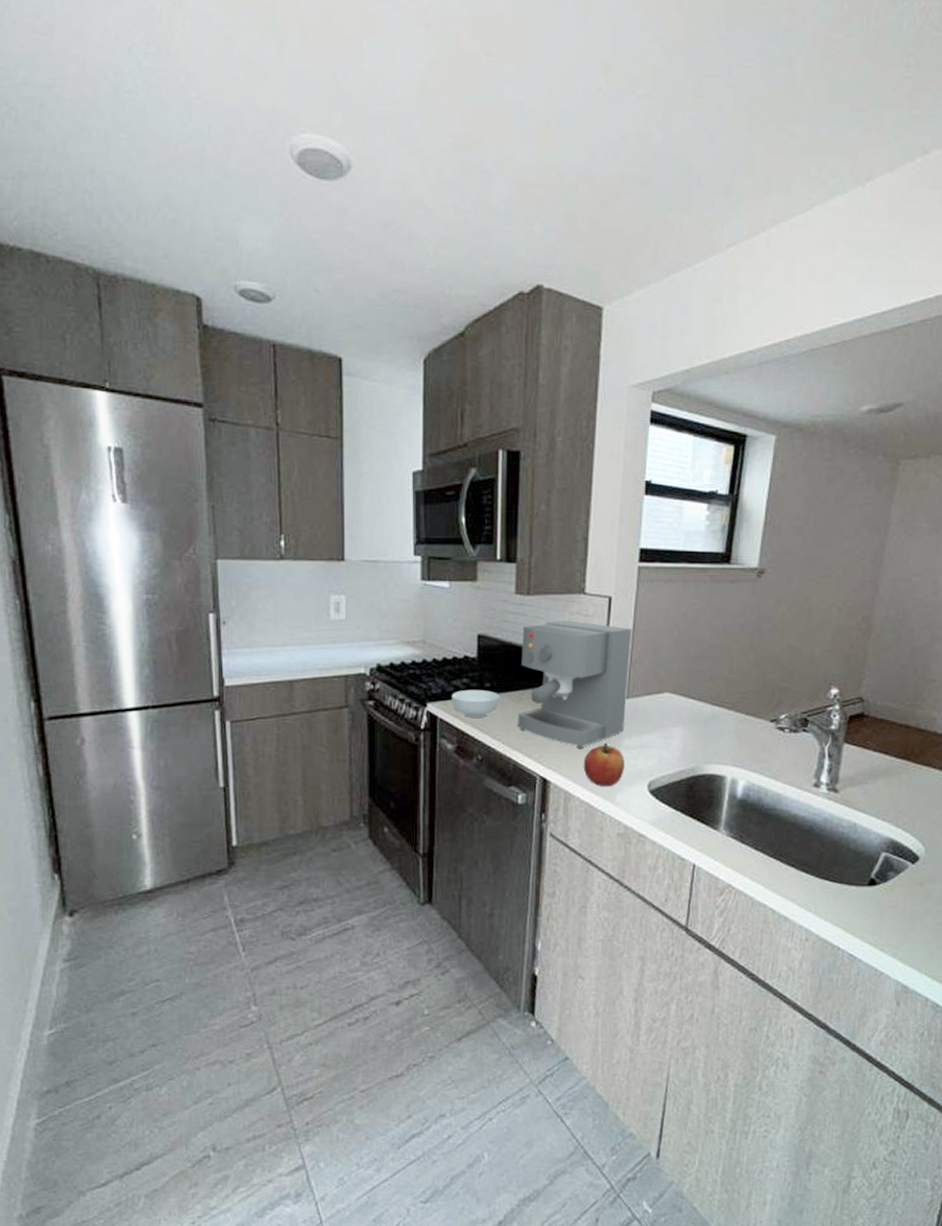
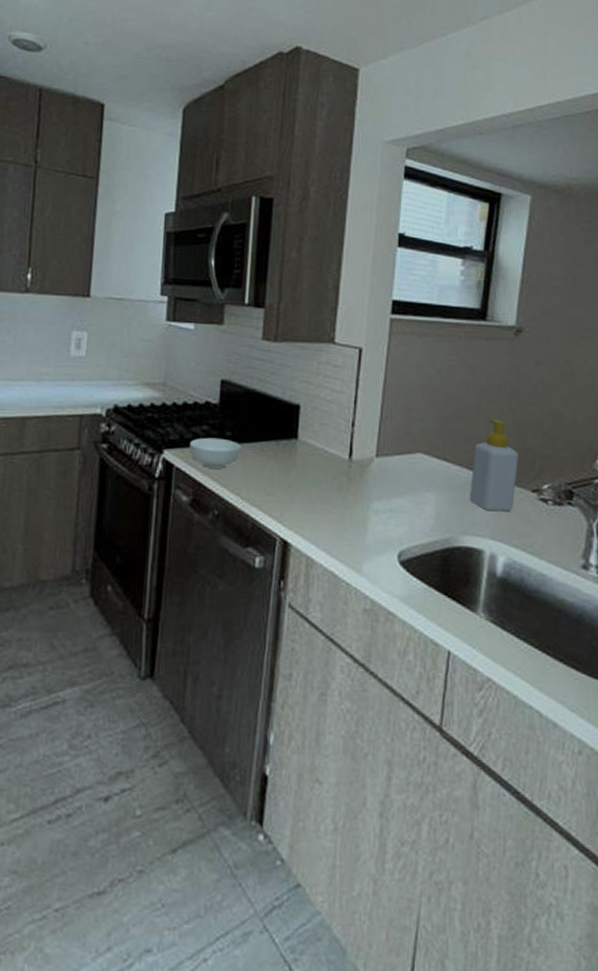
coffee maker: present [517,620,632,748] -> none [258,369,383,509]
apple: present [583,742,625,787] -> none [327,504,374,555]
soap bottle: none [713,657,759,740] -> present [469,418,519,511]

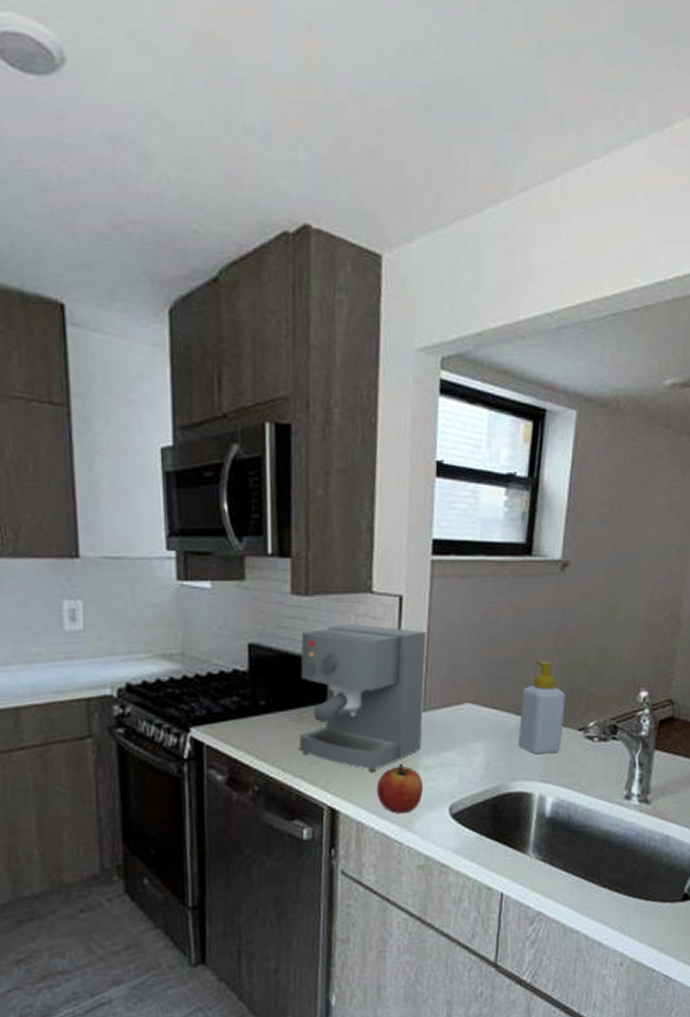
cereal bowl: present [189,437,241,469] -> none [219,708,278,742]
coffee maker: none [258,369,383,509] -> present [299,624,427,772]
apple: none [327,504,374,555] -> present [376,763,424,814]

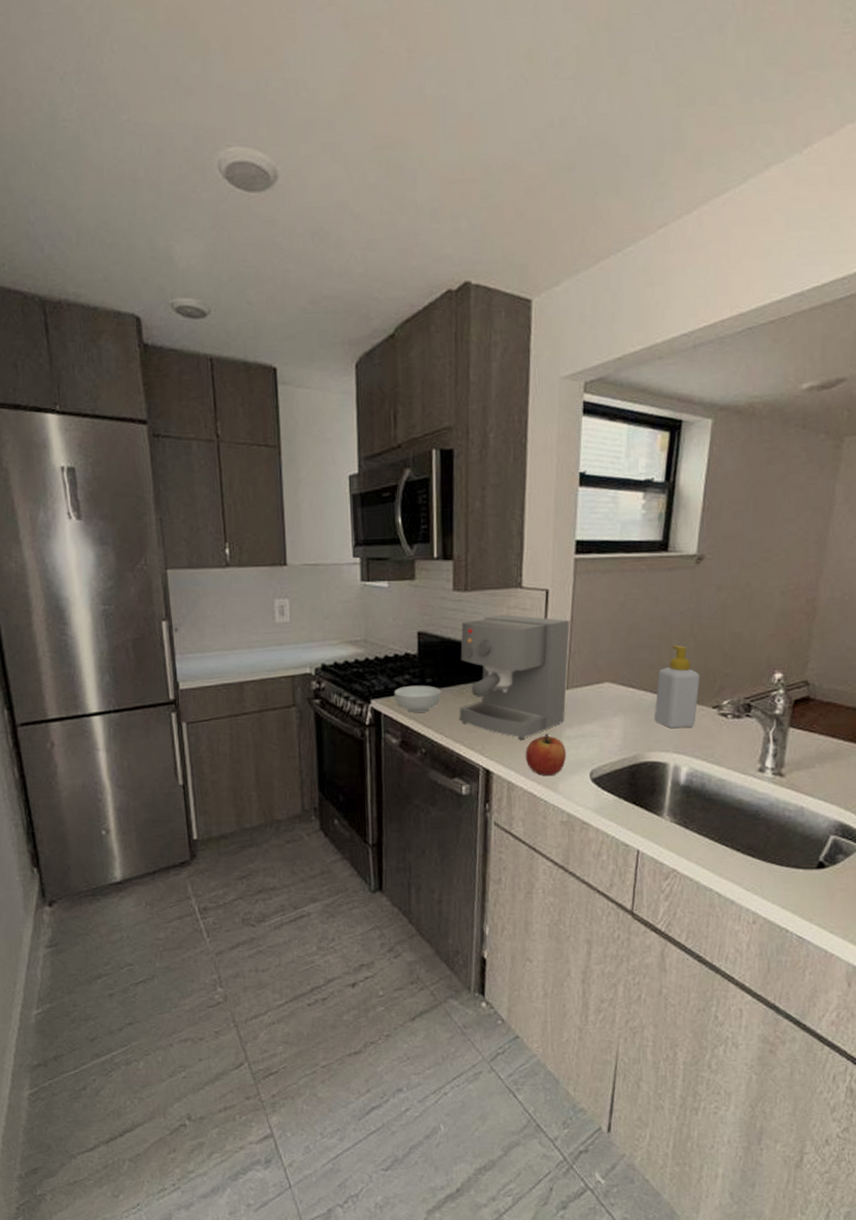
cereal bowl: none [219,708,278,742] -> present [394,685,442,713]

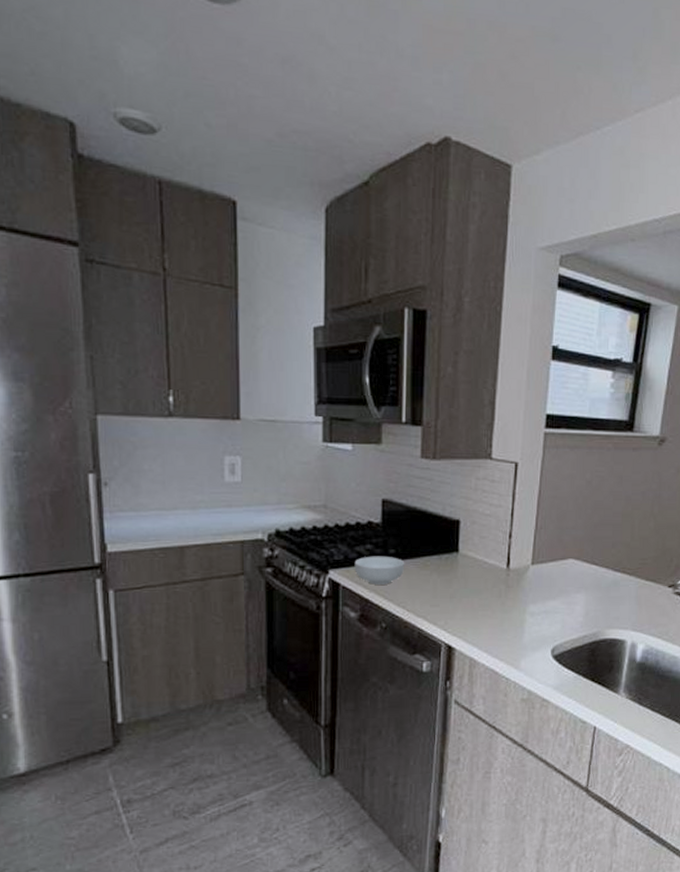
coffee maker: present [459,614,570,740] -> none [422,486,538,615]
apple: present [525,733,567,777] -> none [488,609,530,653]
soap bottle: present [654,644,700,728] -> none [614,523,658,605]

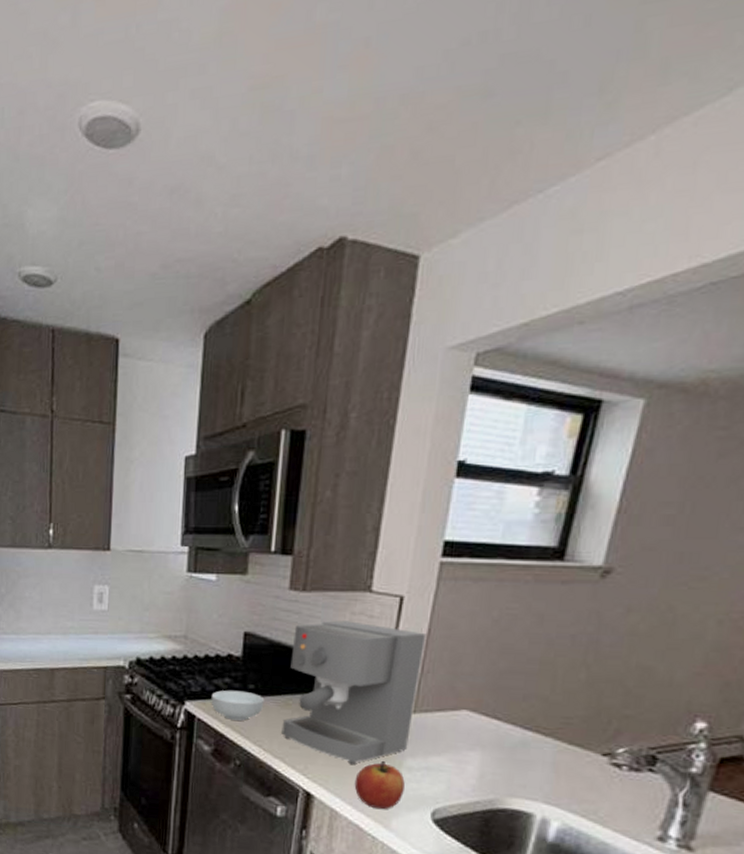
coffee maker: none [422,486,538,615] -> present [282,620,427,764]
apple: none [488,609,530,653] -> present [354,760,406,810]

